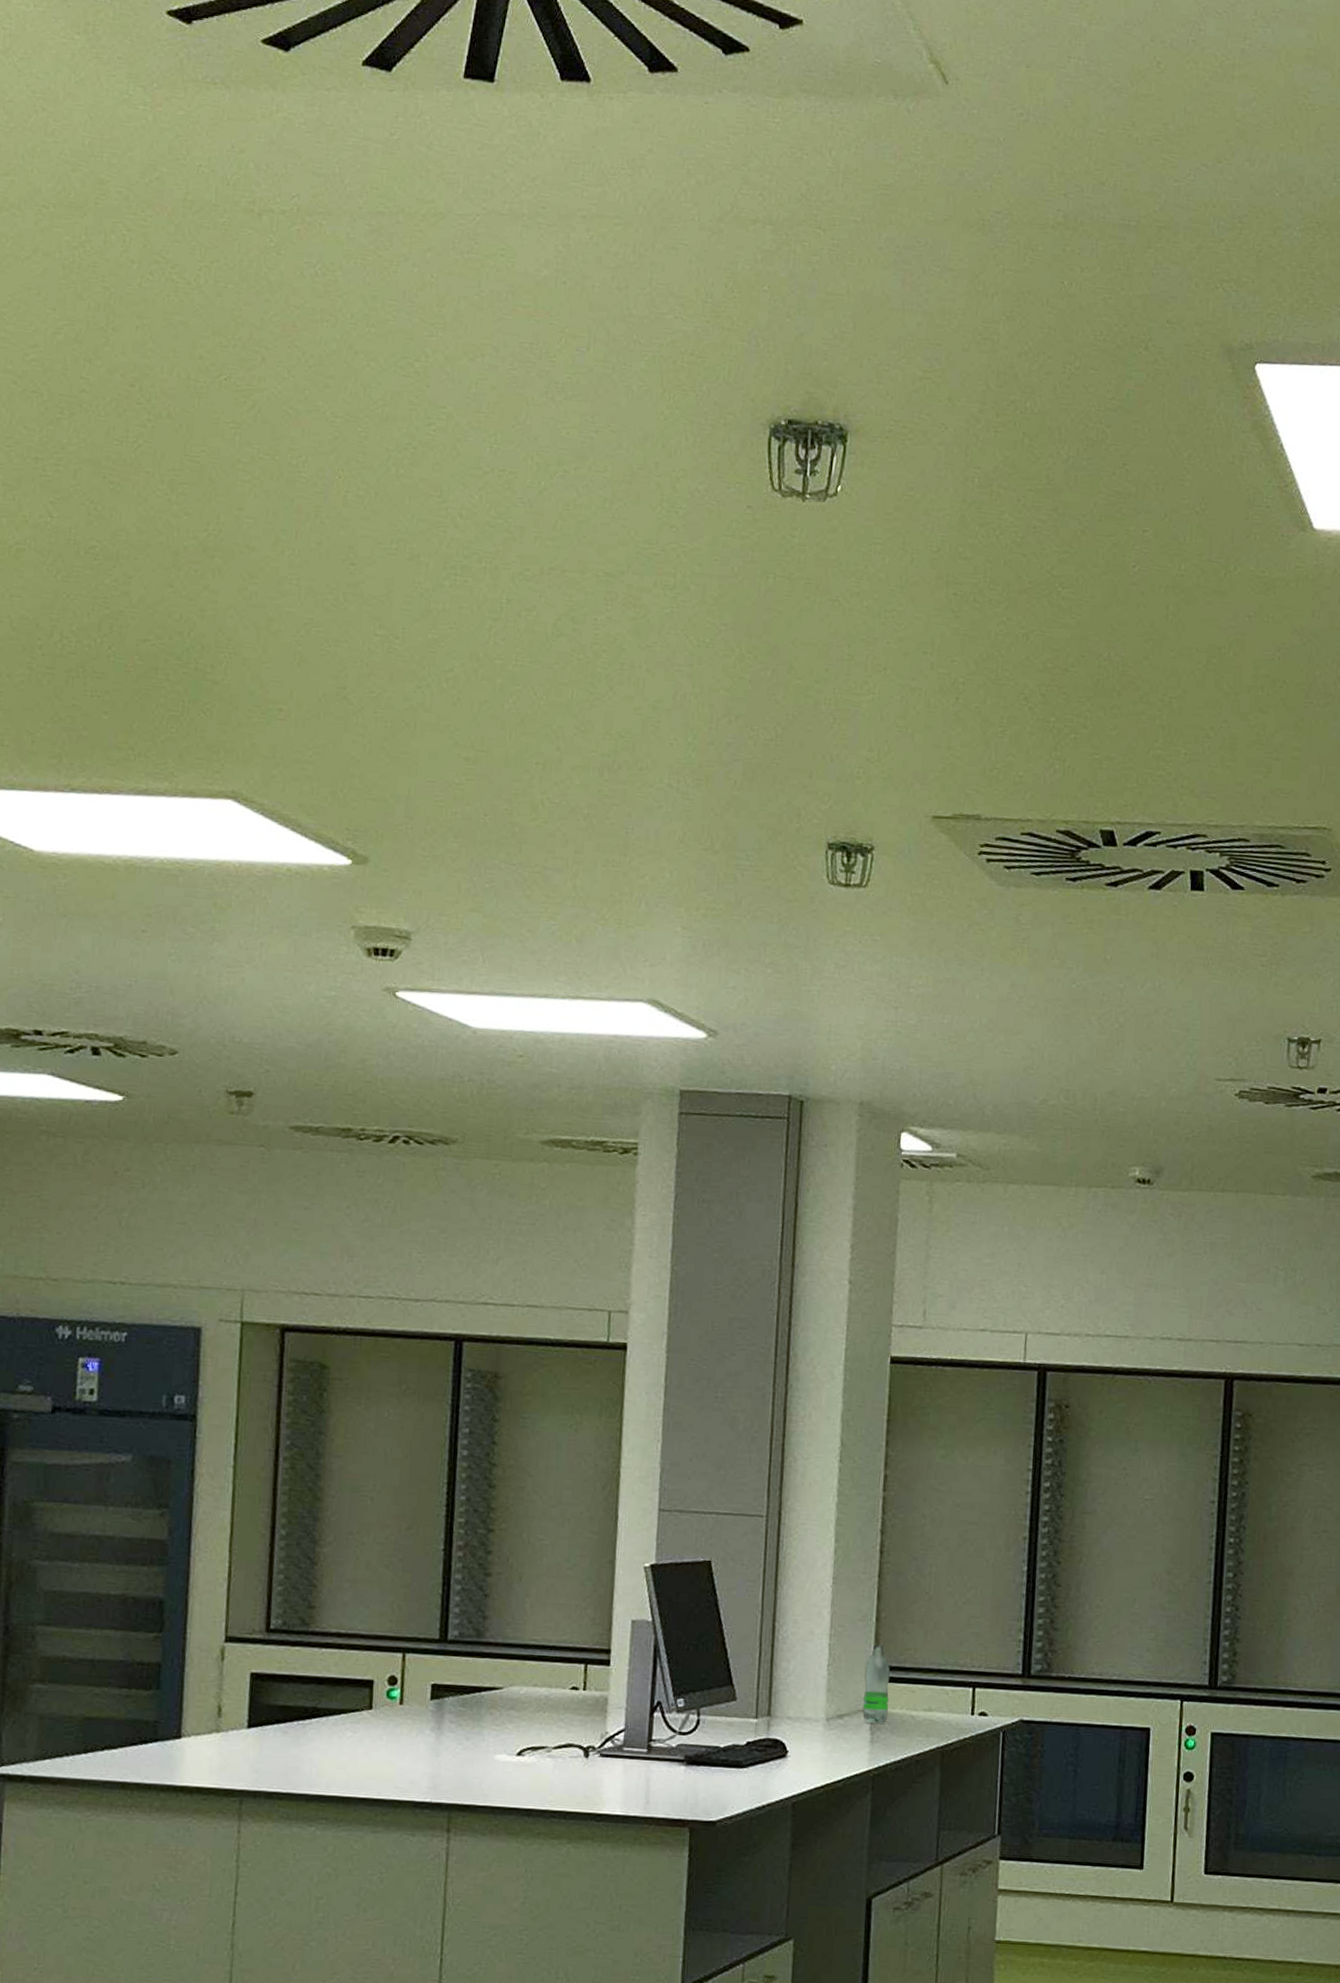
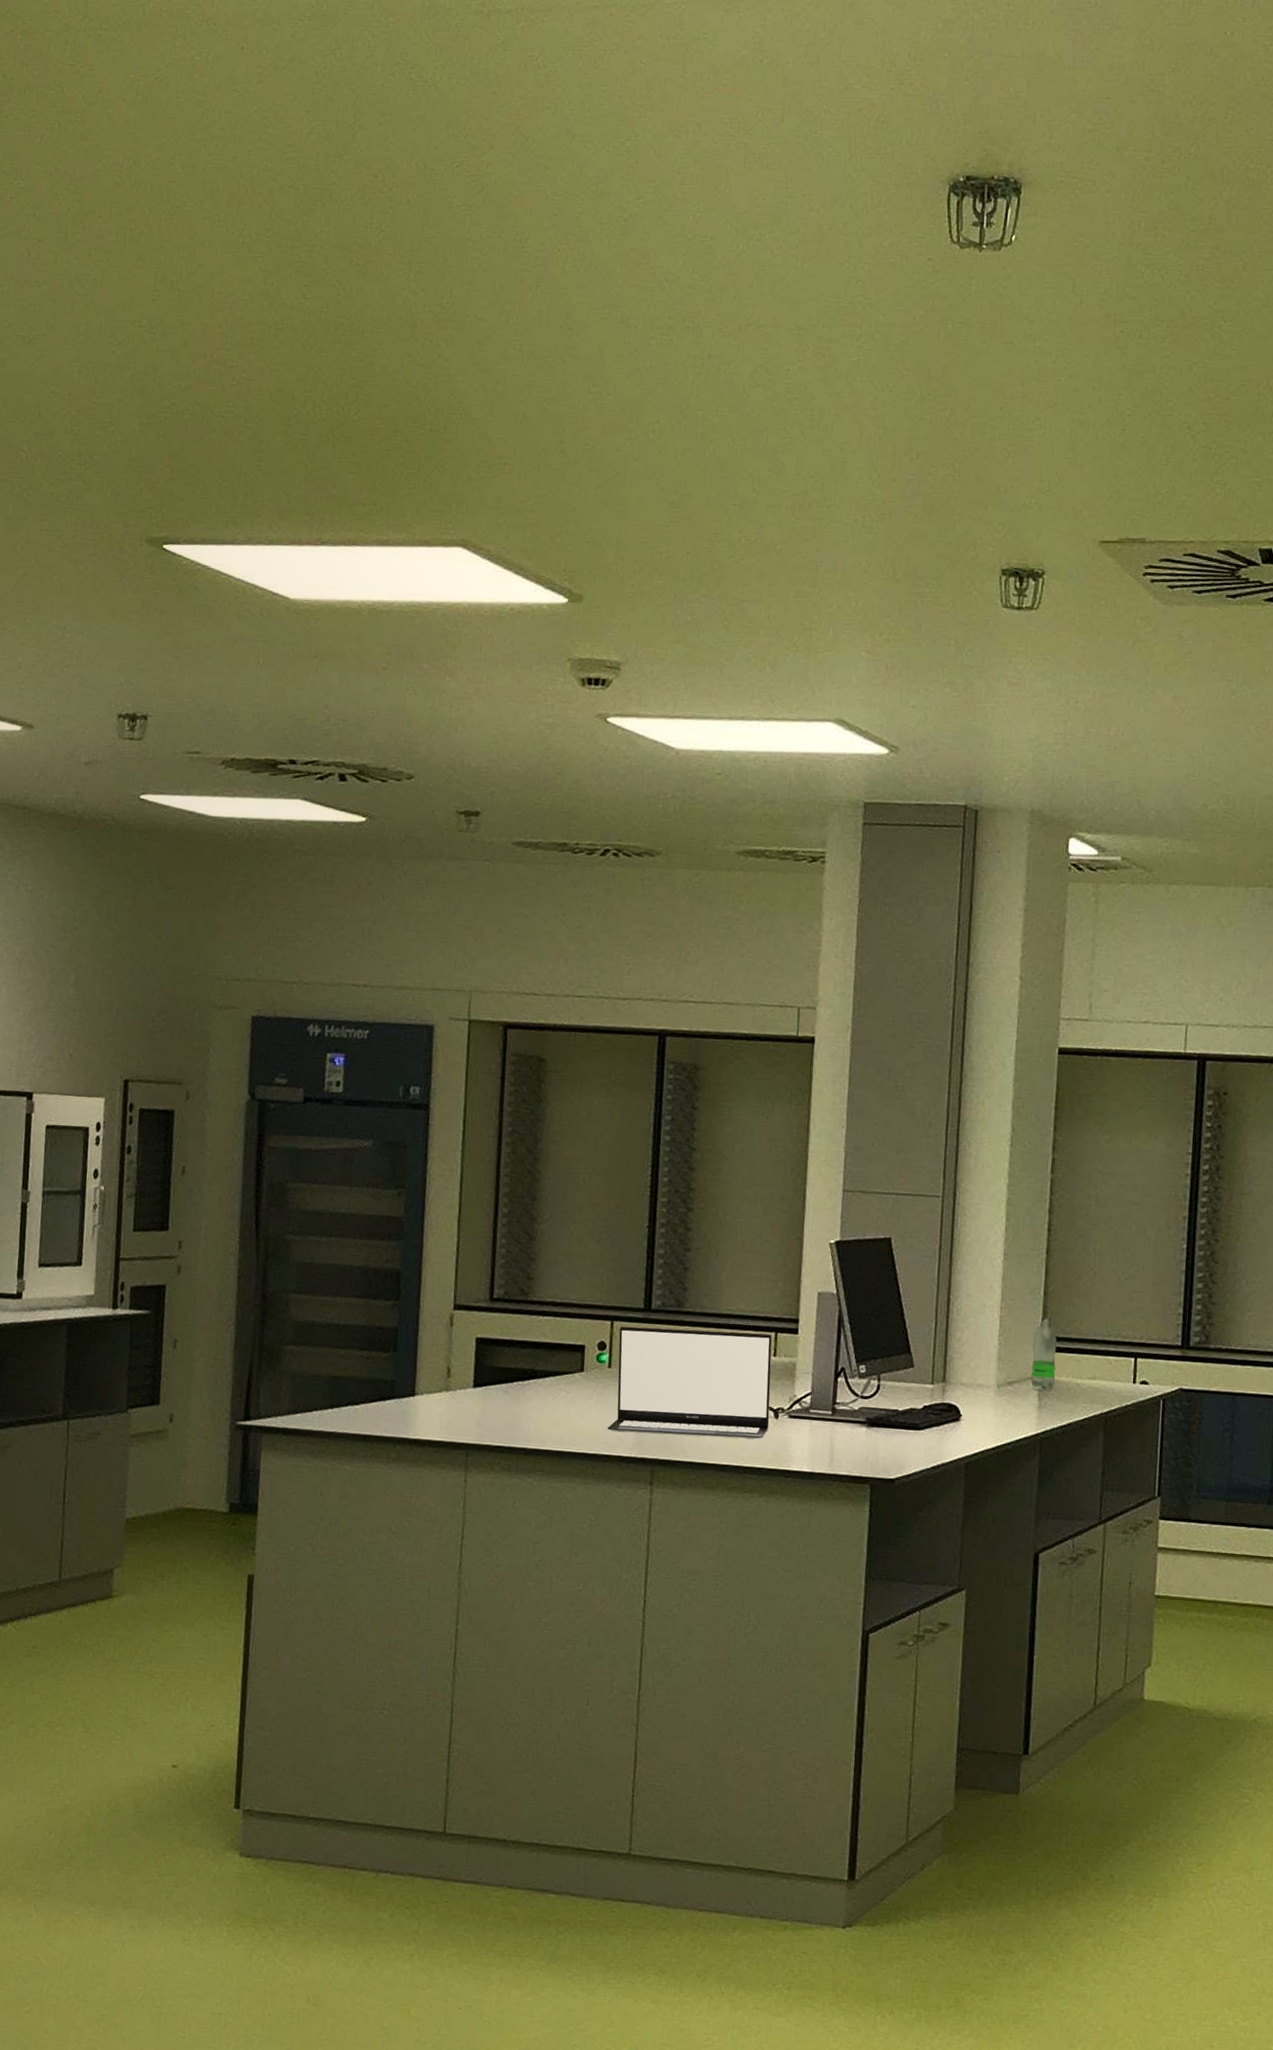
laptop: none [399,1658,582,1781] -> present [607,1326,773,1440]

